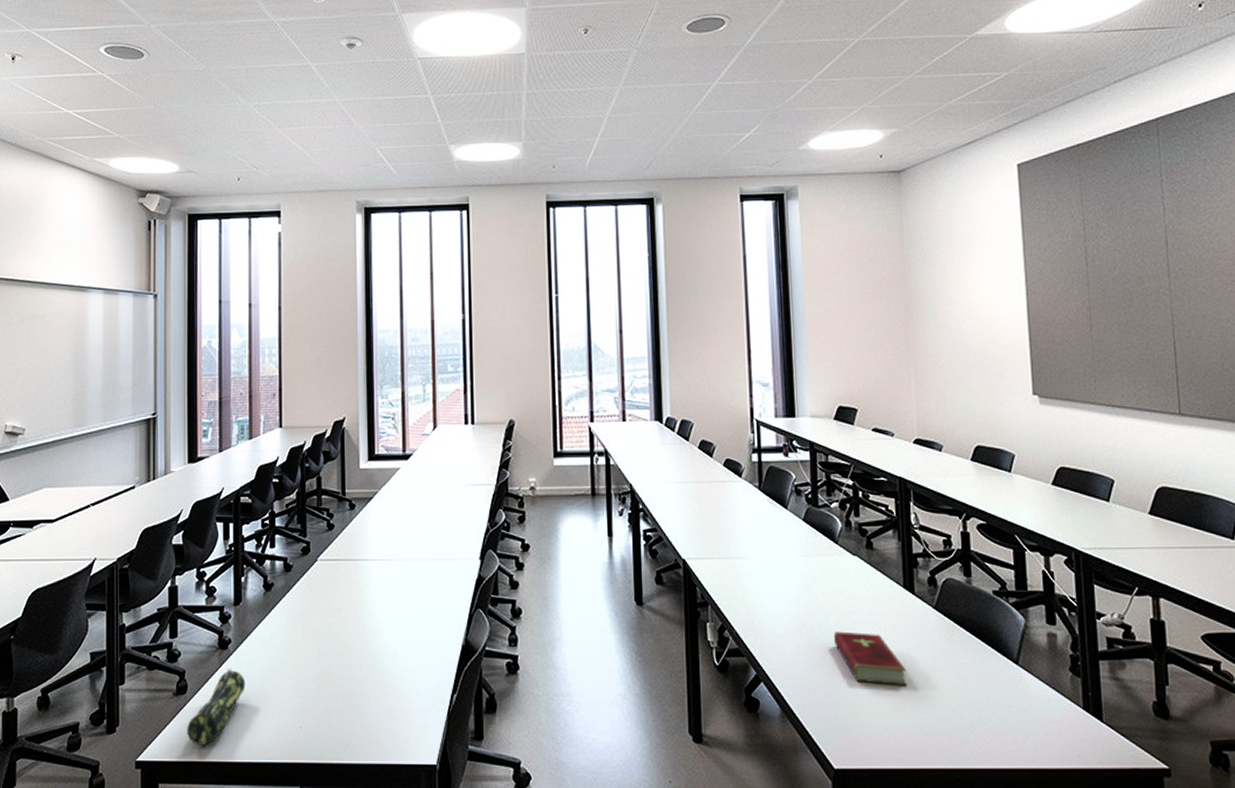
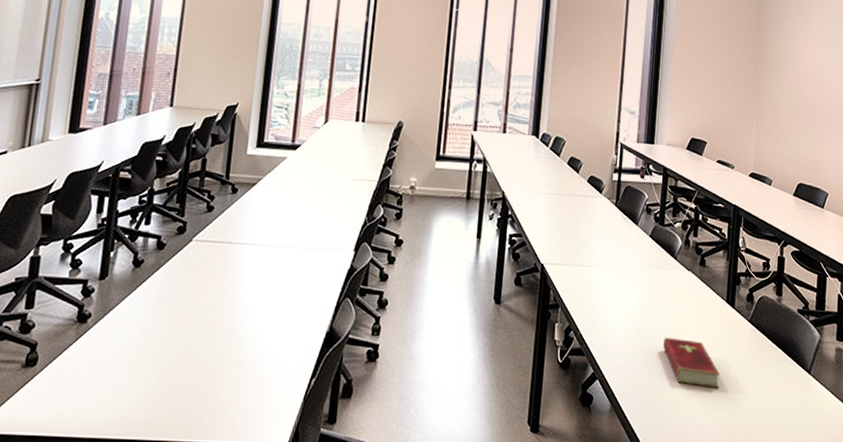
pencil case: present [187,669,246,745] -> none [31,343,102,420]

